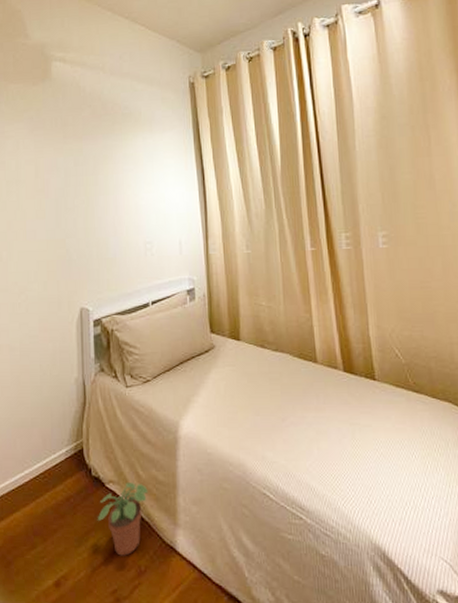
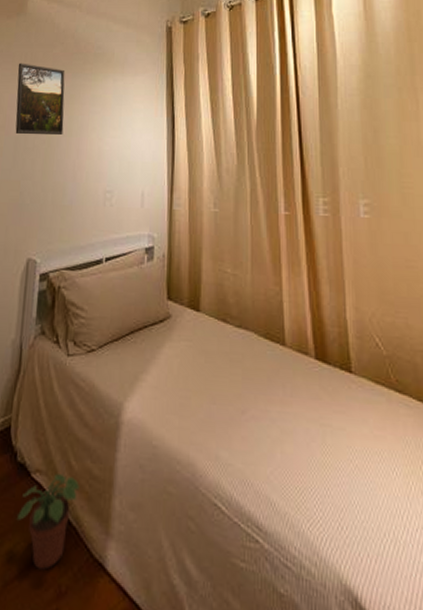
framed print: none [49,127,100,197] -> present [15,63,66,136]

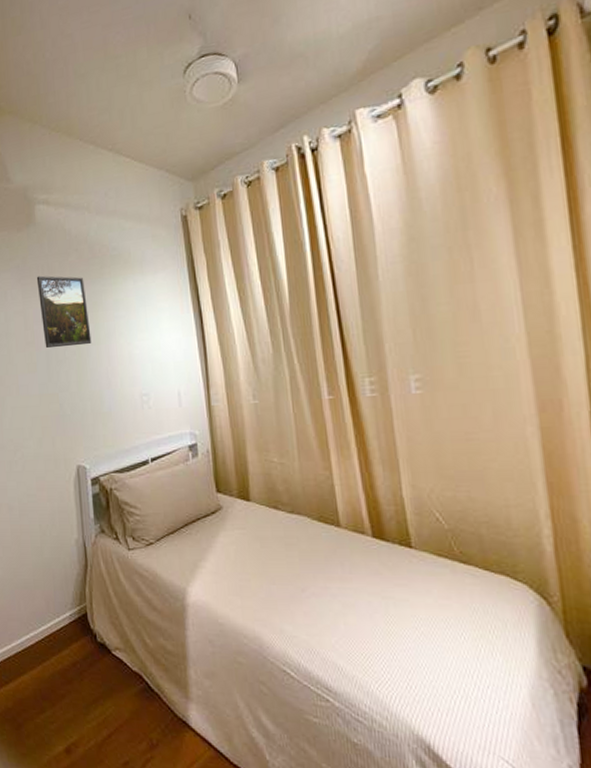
potted plant: present [16,474,80,570] -> none [105,650,156,727]

